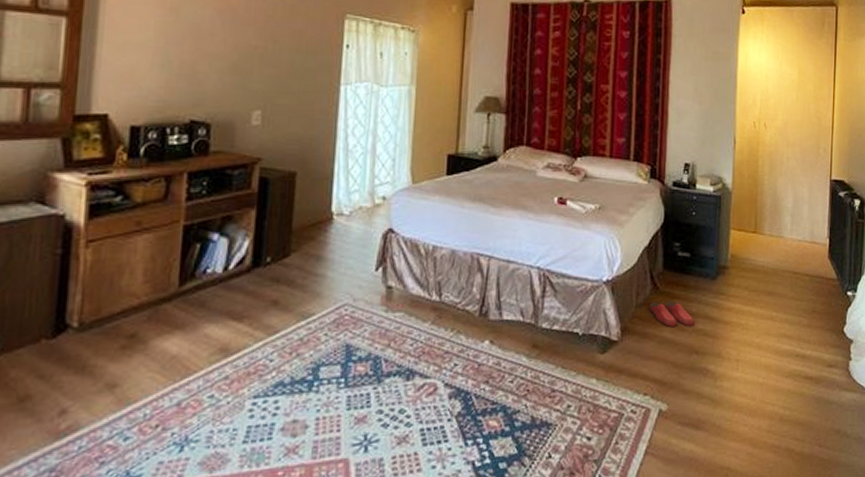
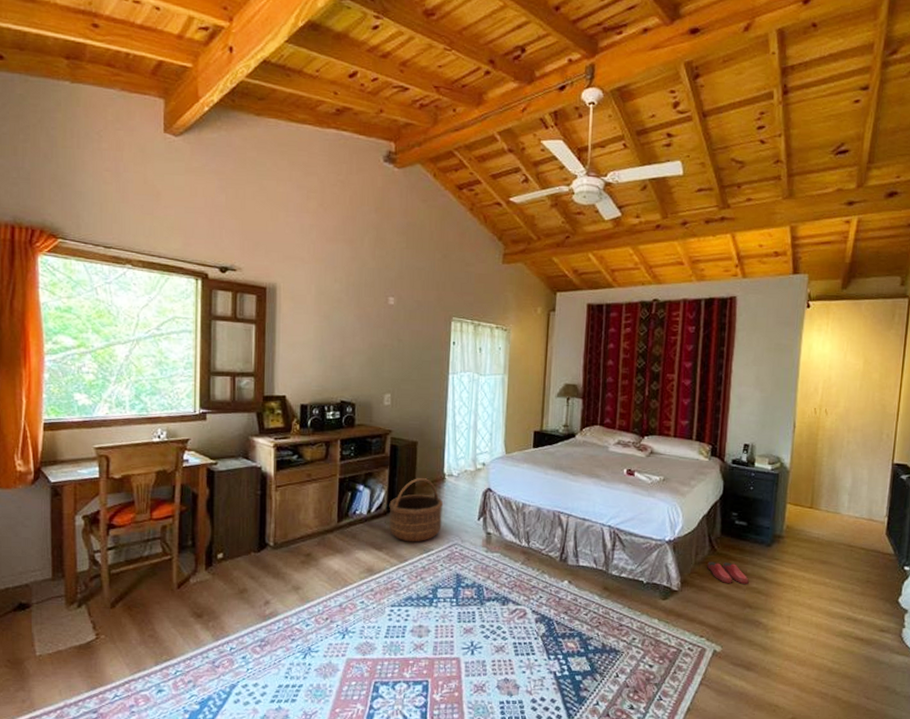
basket: none [254,220,330,307] -> present [389,478,444,542]

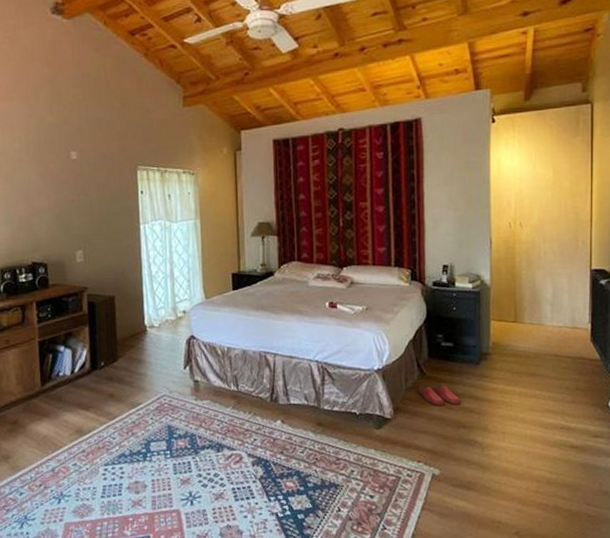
basket: present [389,478,444,542] -> none [92,332,148,399]

